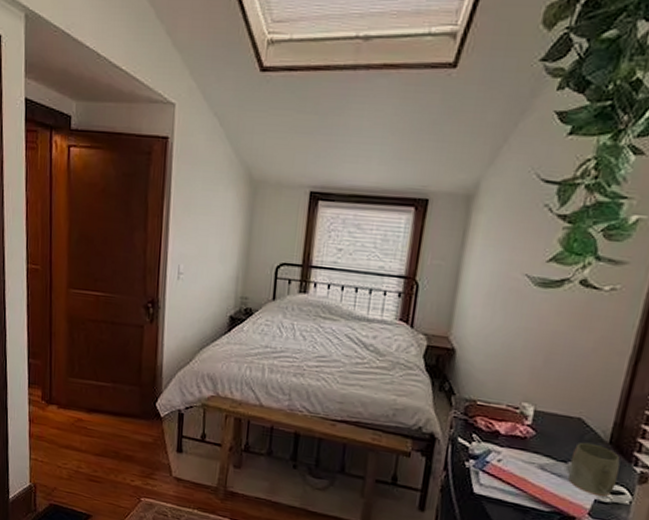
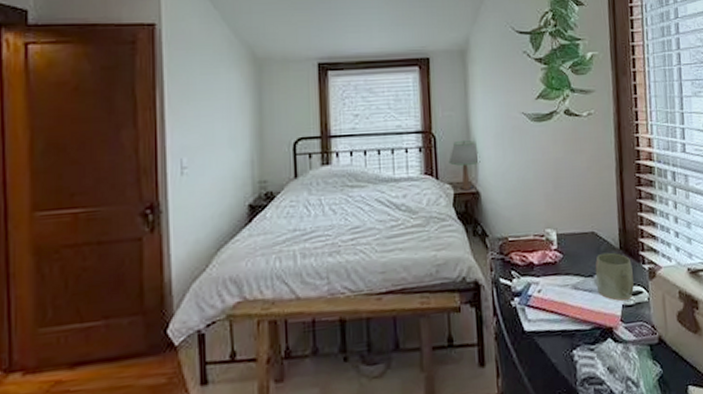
table lamp: none [427,293,464,346] -> present [448,140,481,191]

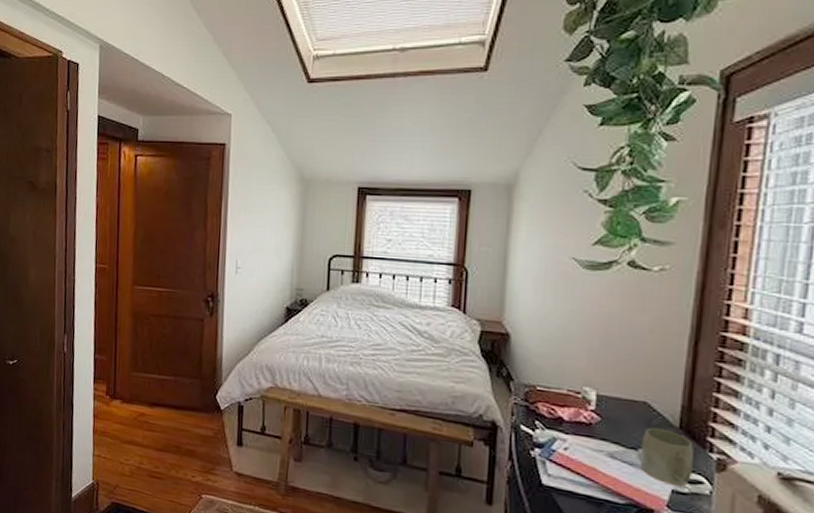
table lamp: present [448,140,481,191] -> none [479,278,515,331]

